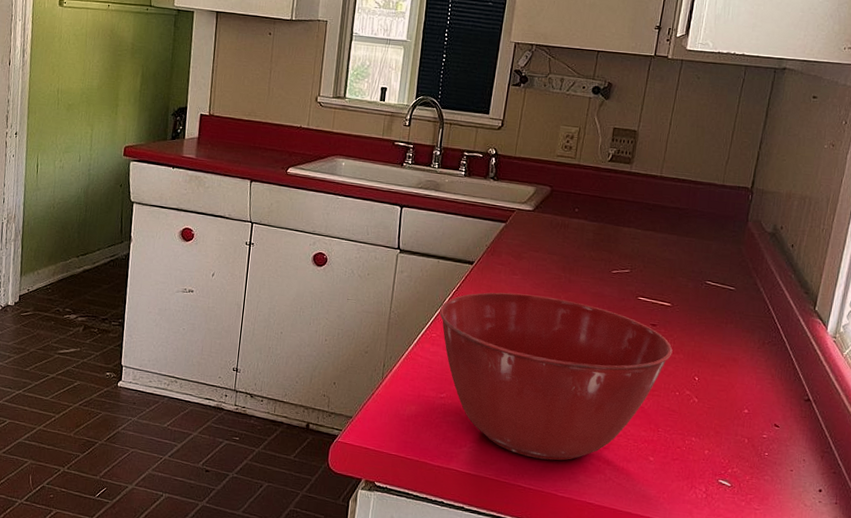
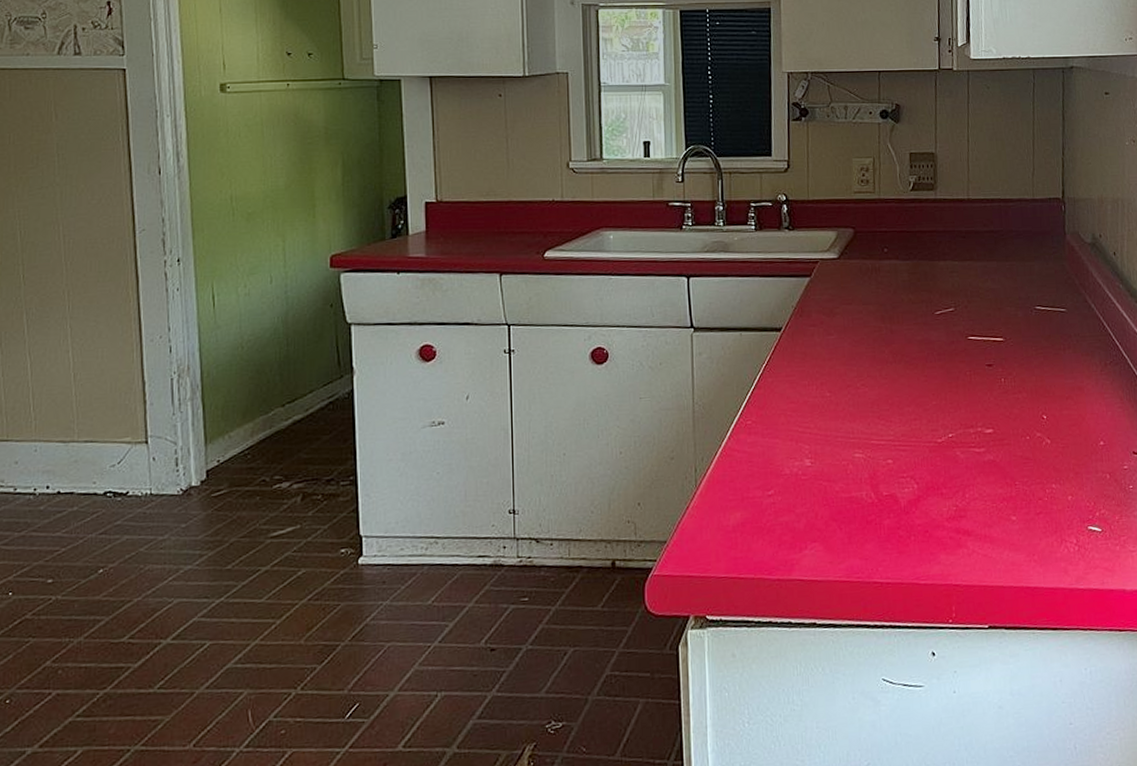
mixing bowl: present [439,292,673,461] -> none [751,353,1015,546]

